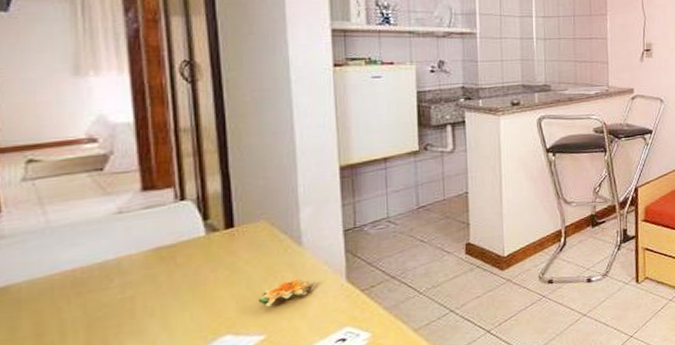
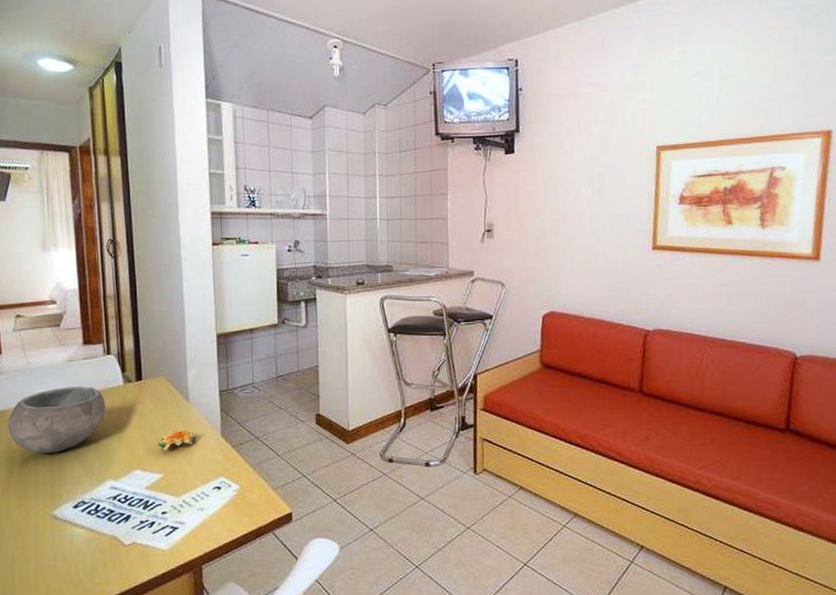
bowl: none [11,242,179,337] -> present [8,386,106,454]

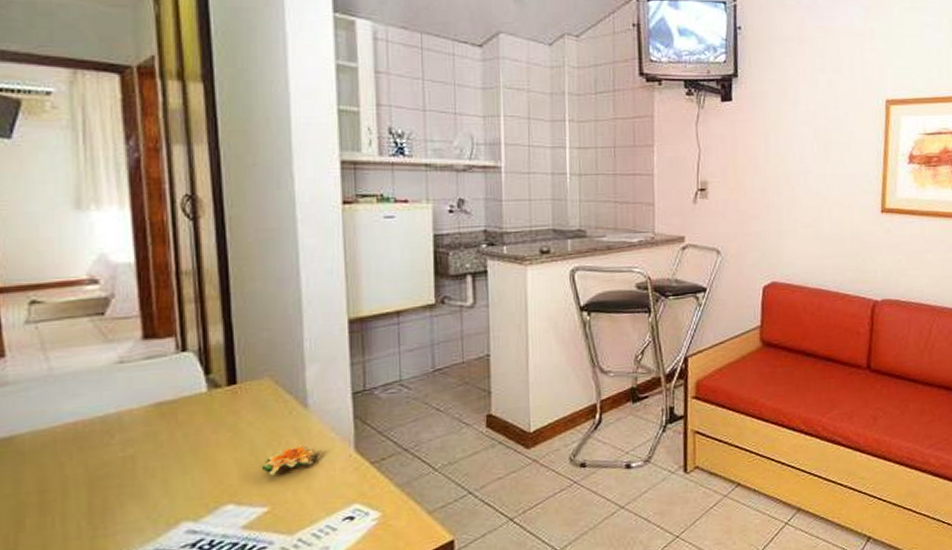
bowl: present [8,386,106,454] -> none [15,396,180,495]

